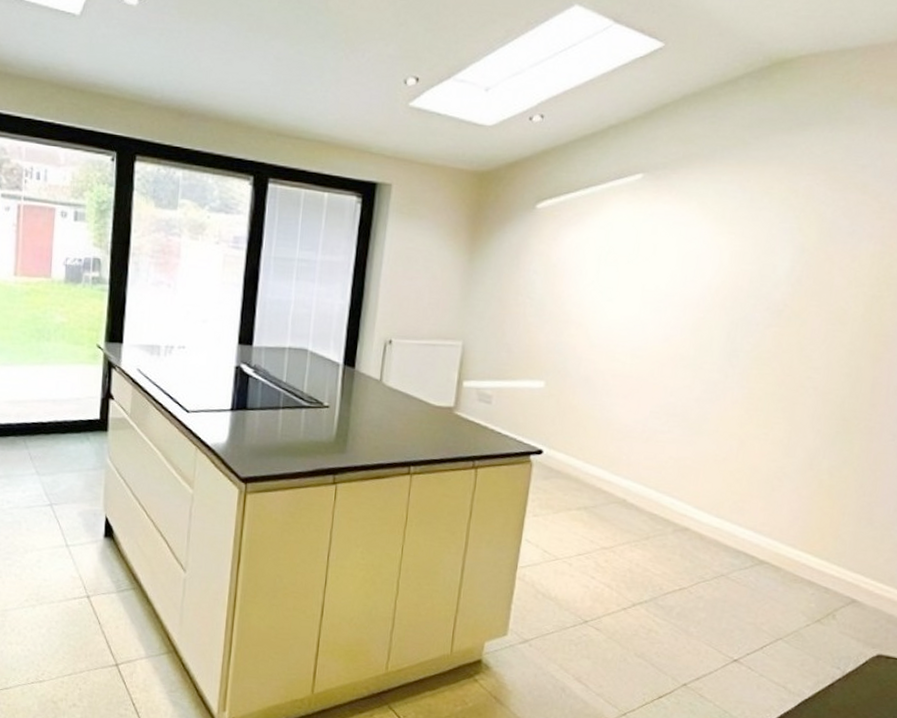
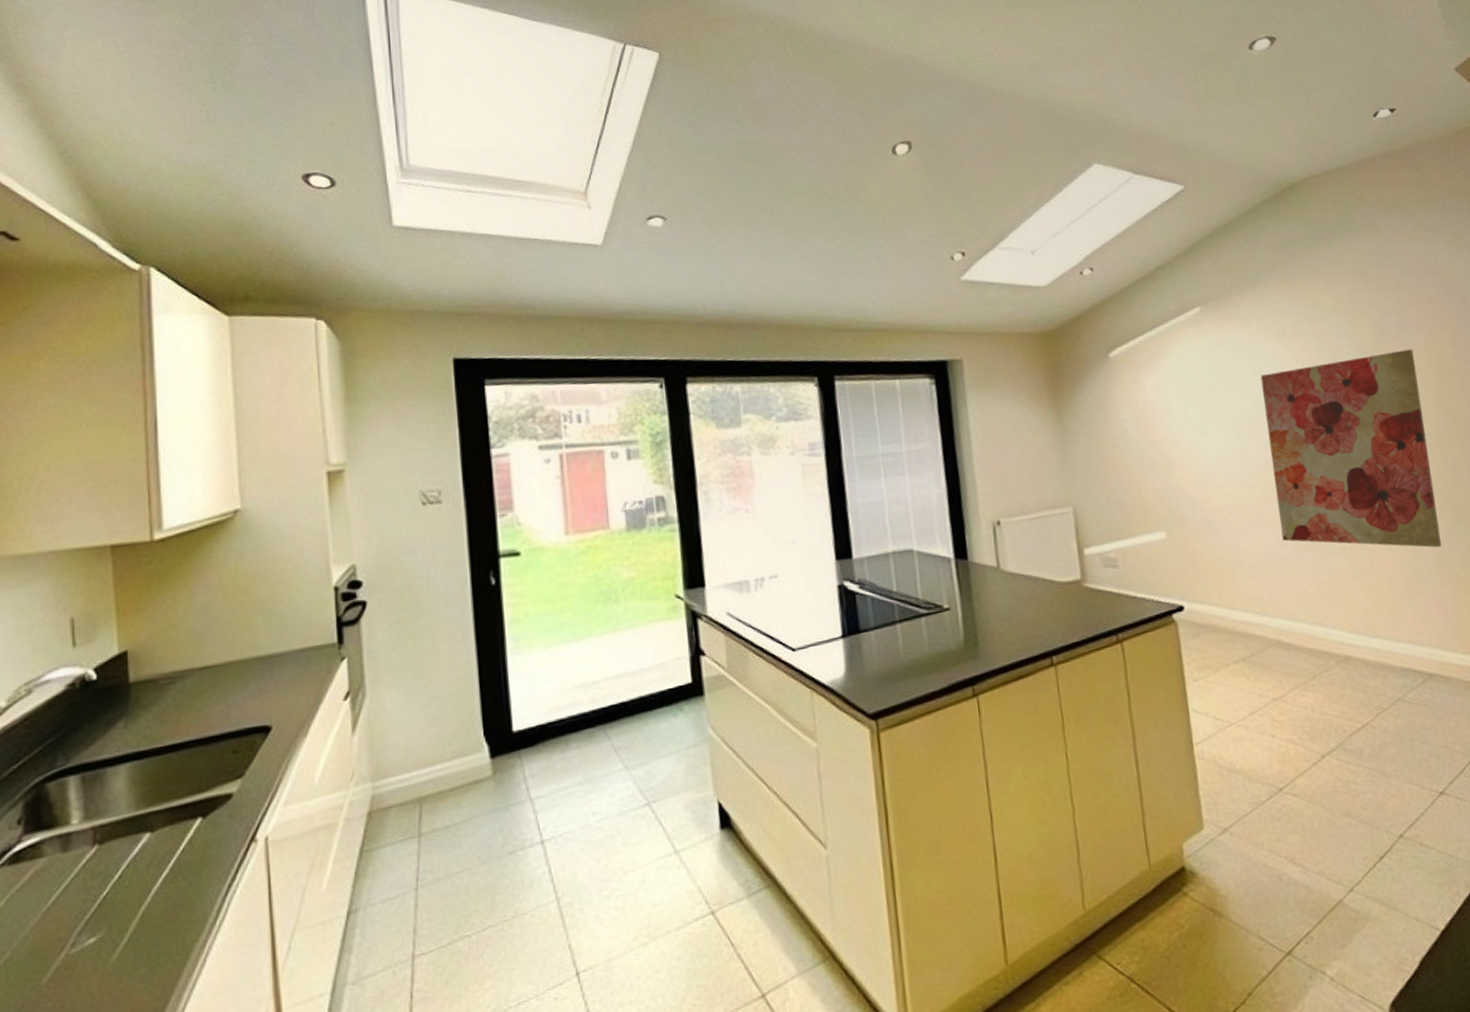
wall art: none [657,253,856,452] -> present [1260,349,1442,548]

